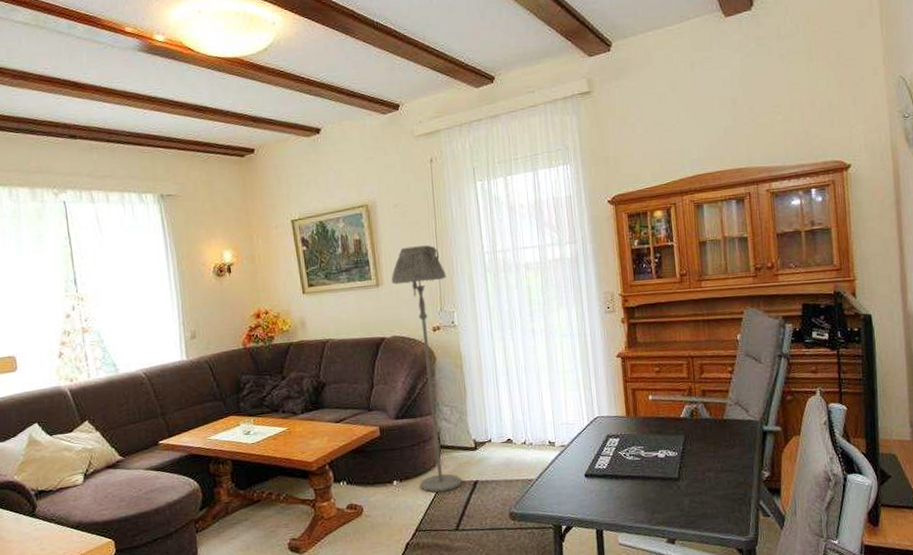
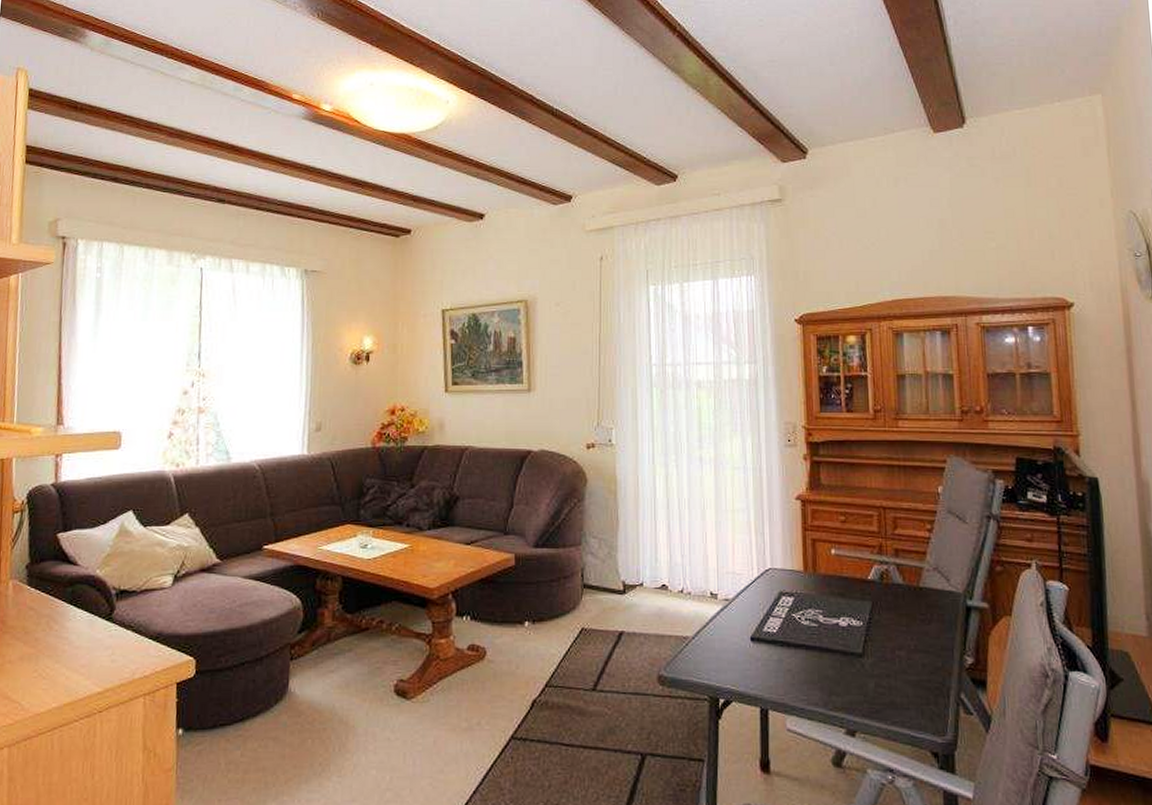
floor lamp: present [391,245,462,493] -> none [545,351,607,641]

